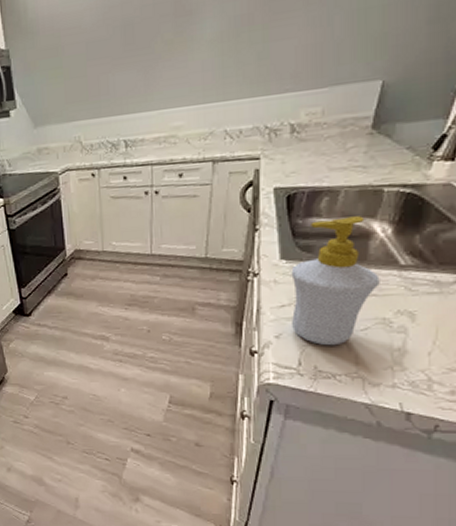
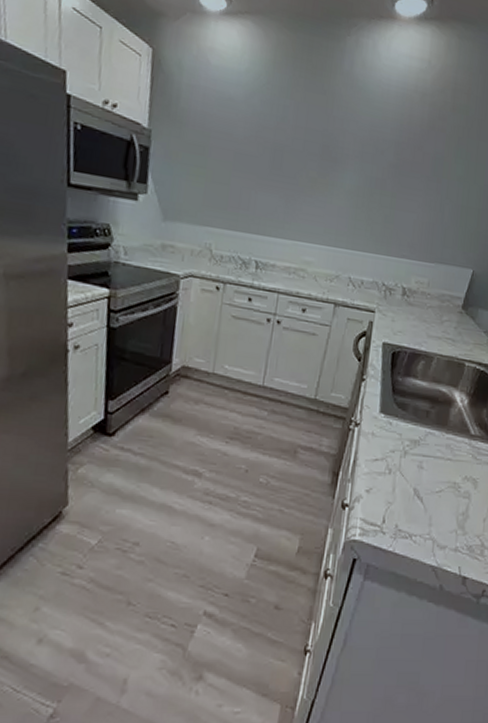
soap bottle: present [291,216,380,346] -> none [382,381,455,505]

